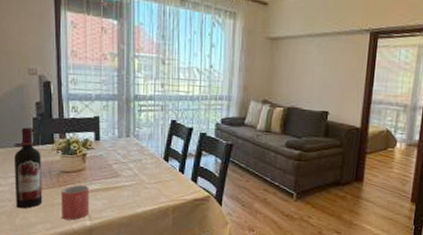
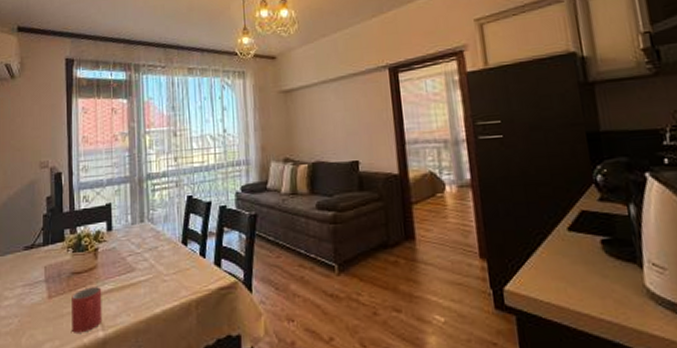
wine bottle: present [14,127,43,209] -> none [23,226,51,325]

